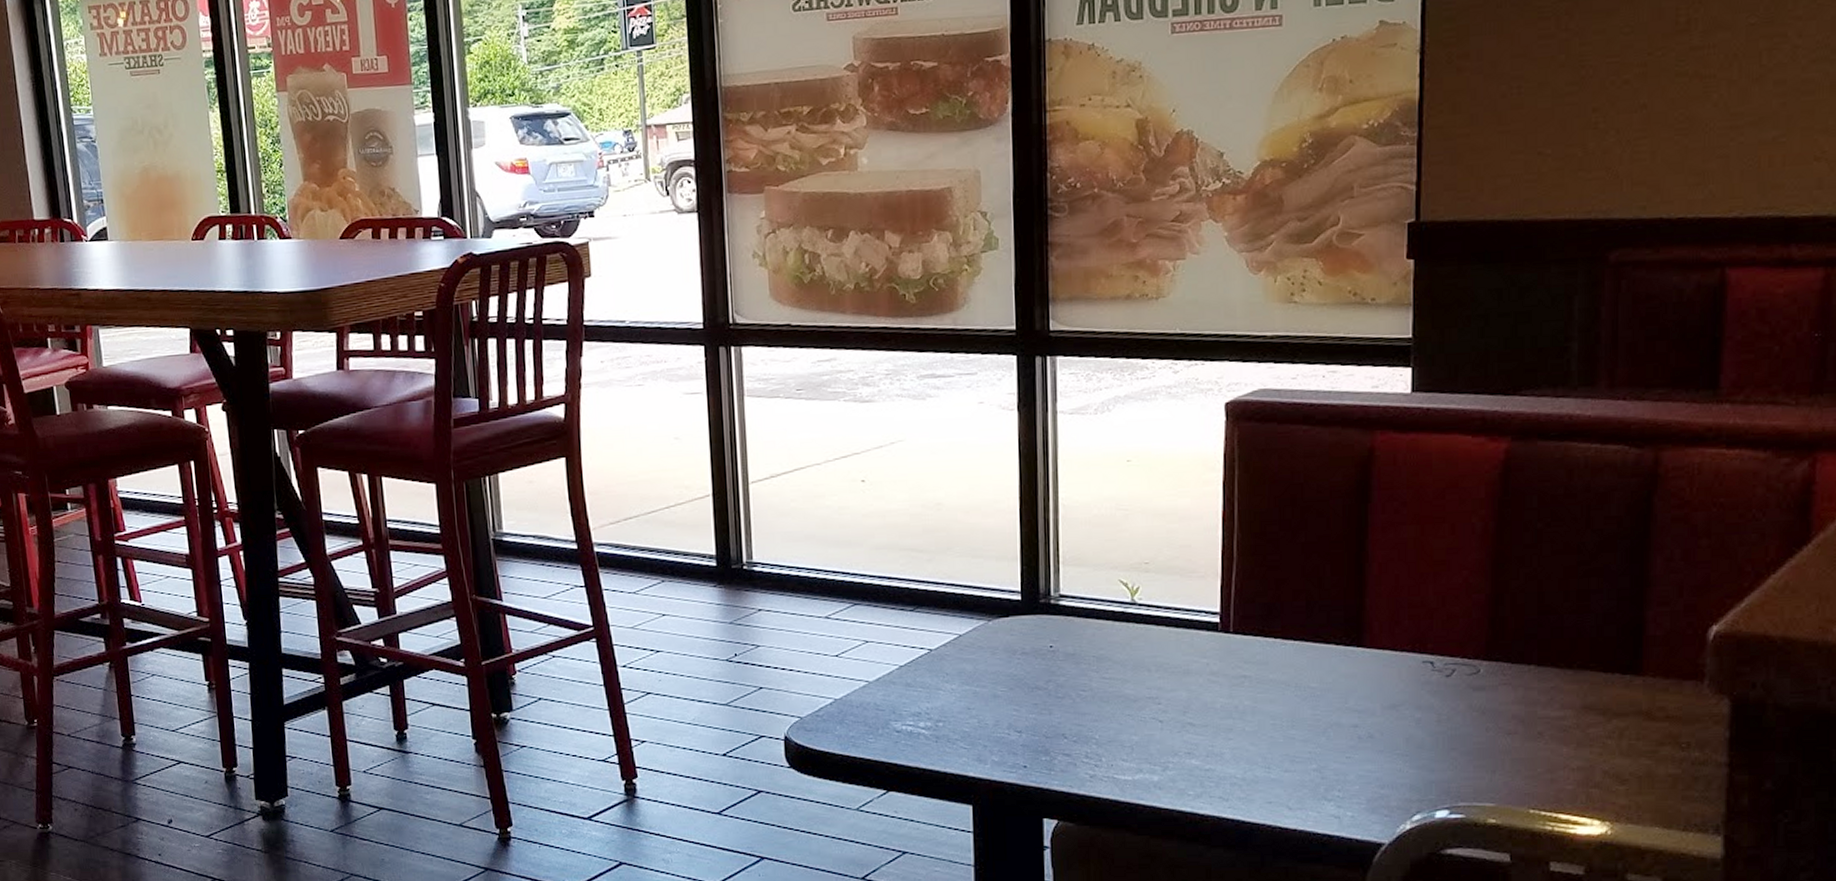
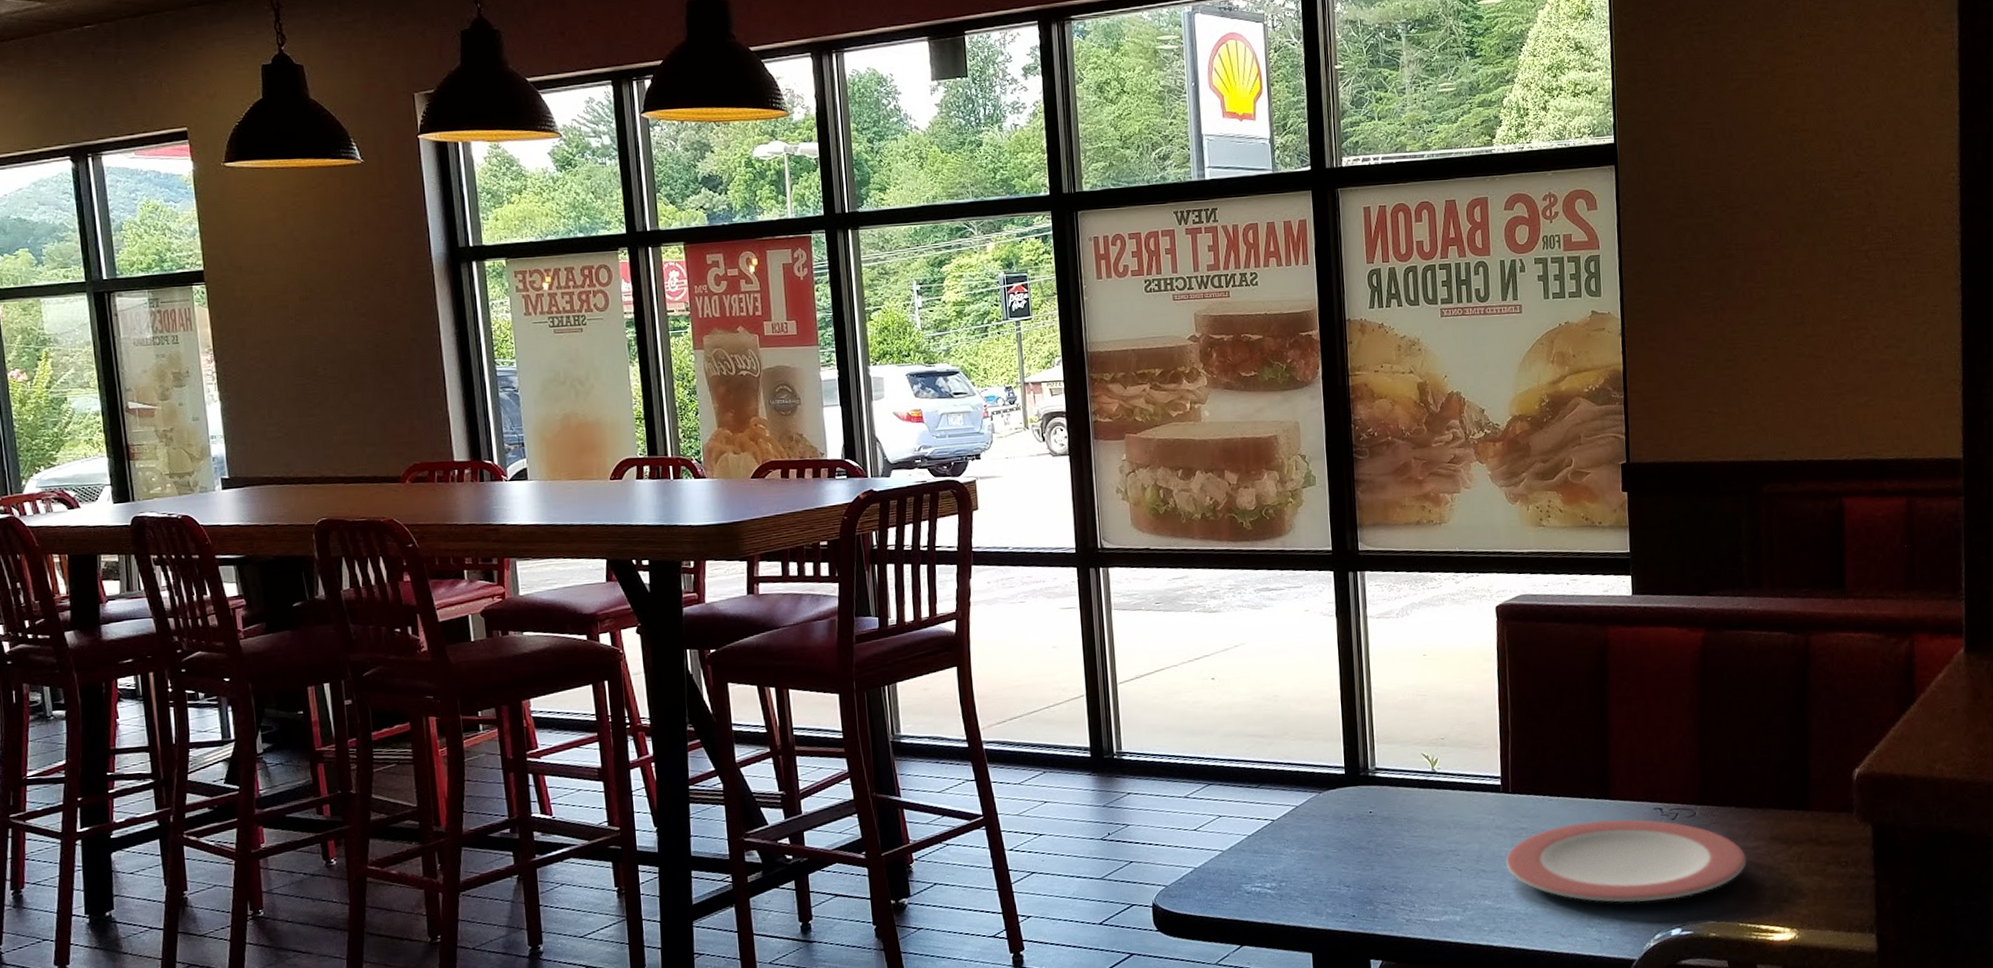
plate: none [1220,672,1546,776] -> present [1505,819,1746,903]

